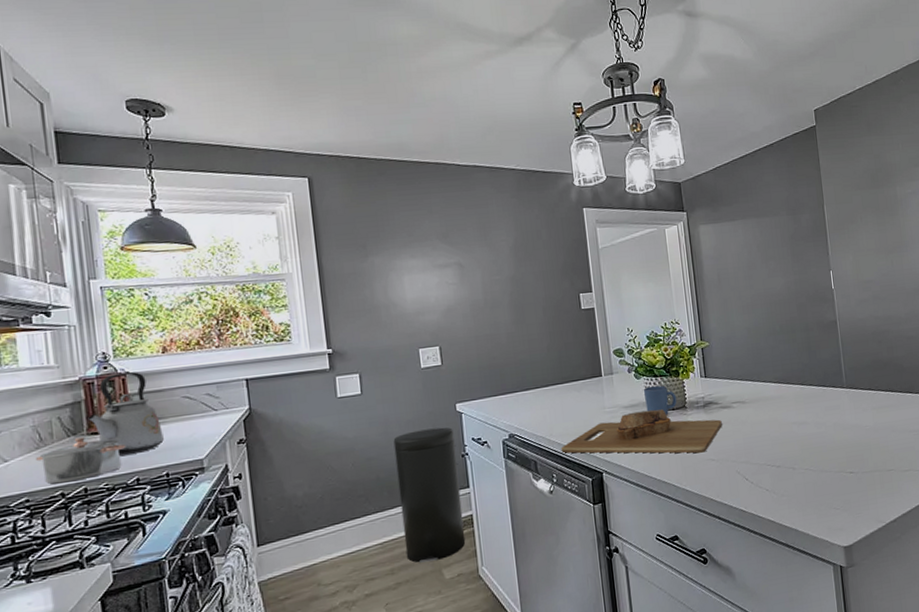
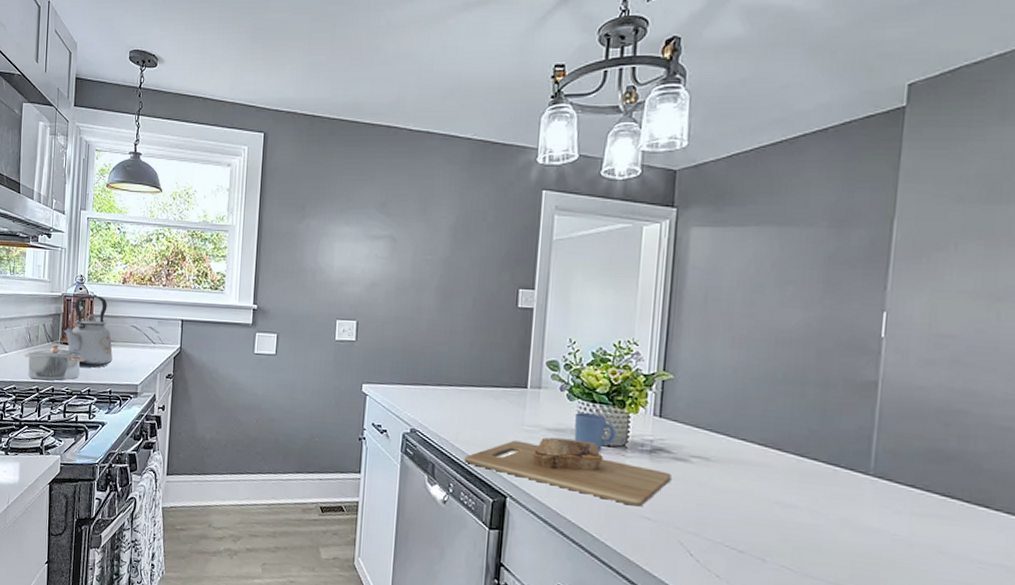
pedal bin: present [393,427,466,564] -> none [289,402,355,538]

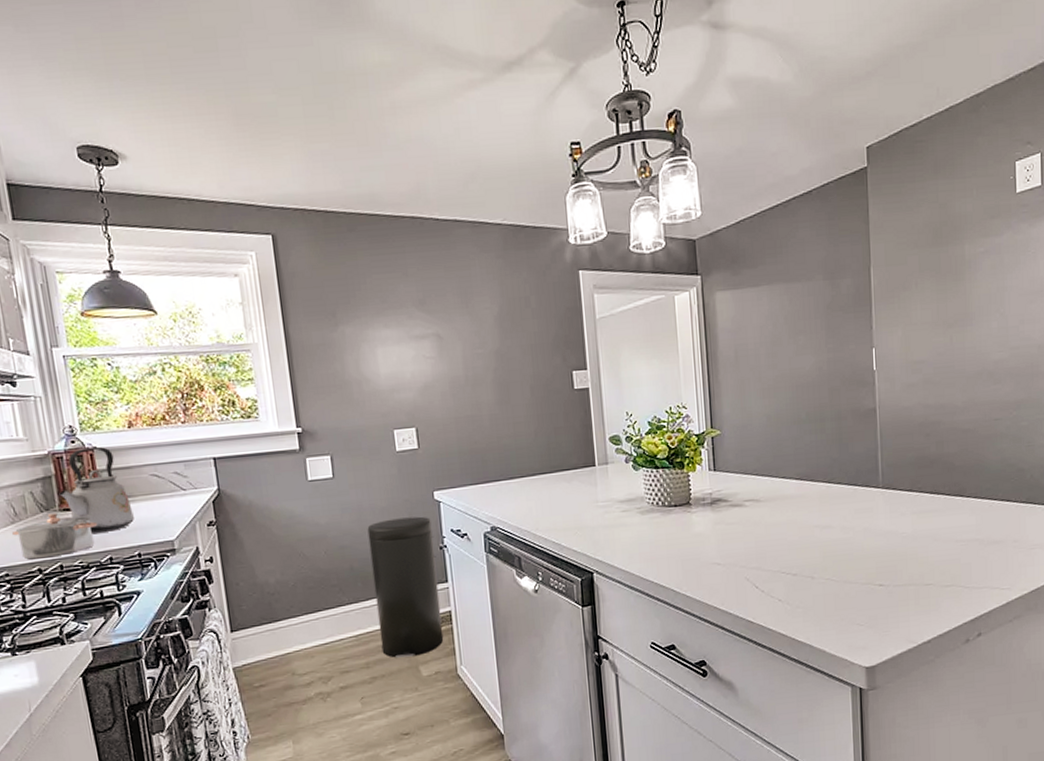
pedal bin: none [289,402,355,538] -> present [367,516,444,659]
cutting board: present [463,437,672,507] -> none [547,505,732,556]
mug: present [574,412,617,452] -> none [641,478,681,513]

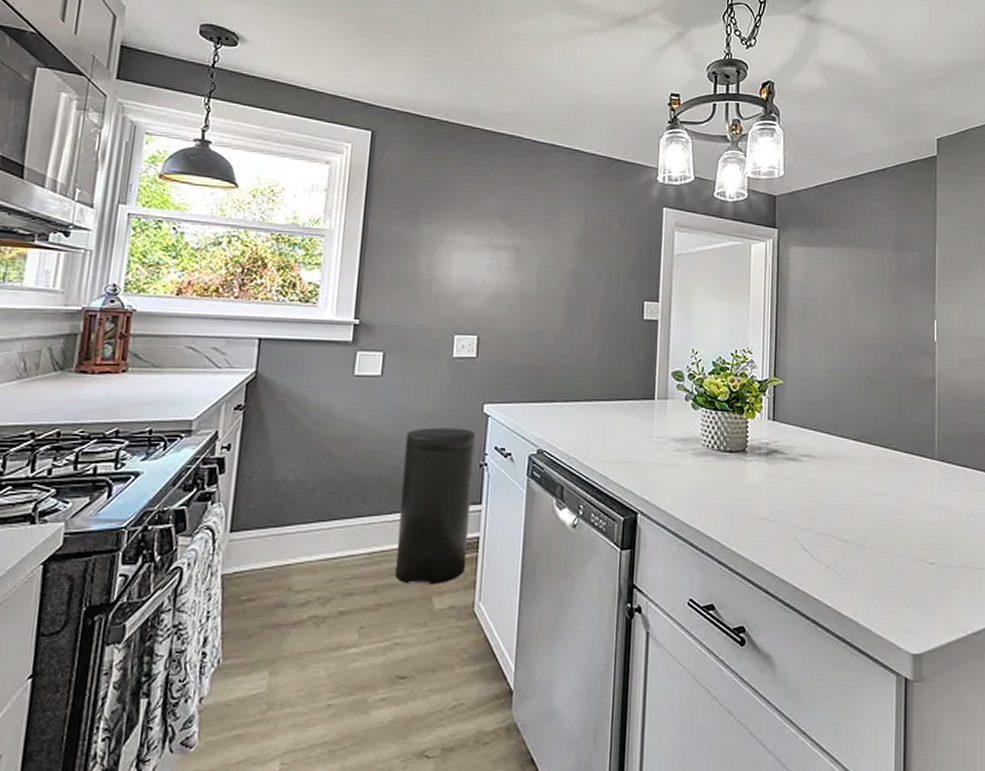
cooking pot: present [12,513,98,560] -> none [15,373,114,422]
kettle: present [59,447,134,533] -> none [80,310,157,402]

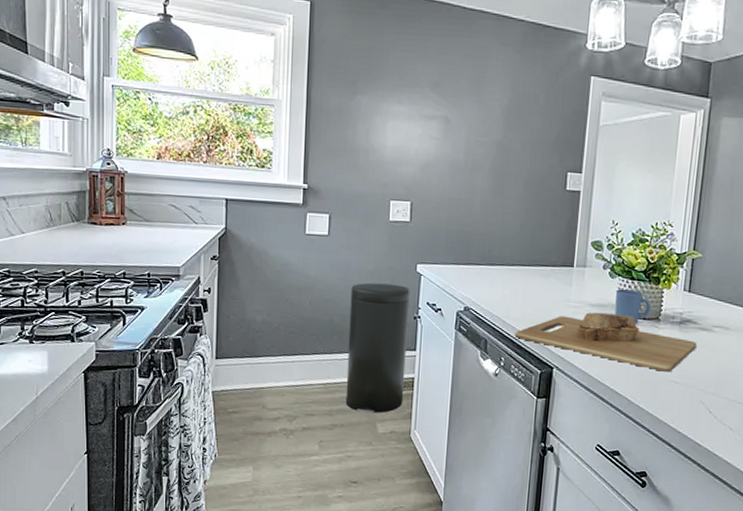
cutting board: none [593,447,786,509] -> present [514,312,697,372]
mug: none [699,421,737,459] -> present [614,289,652,325]

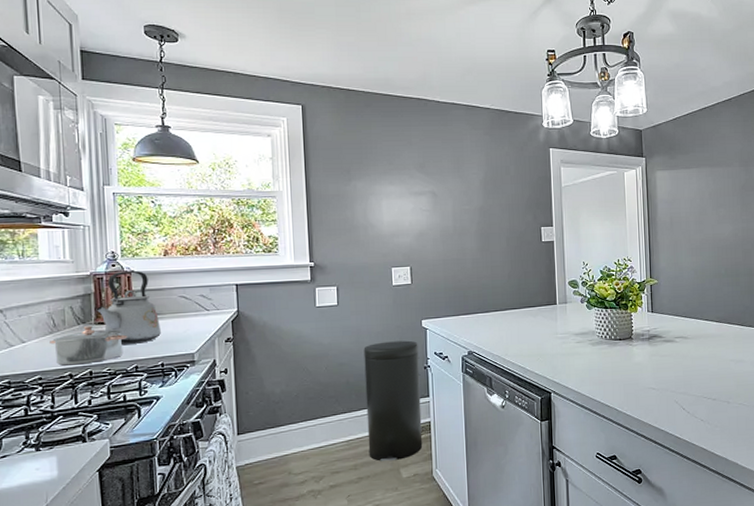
cooking pot: none [46,224,118,263] -> present [50,326,128,366]
kettle: none [90,171,149,250] -> present [96,271,161,344]
cutting board: present [514,312,697,372] -> none [514,338,665,382]
mug: present [614,289,652,325] -> none [593,317,624,346]

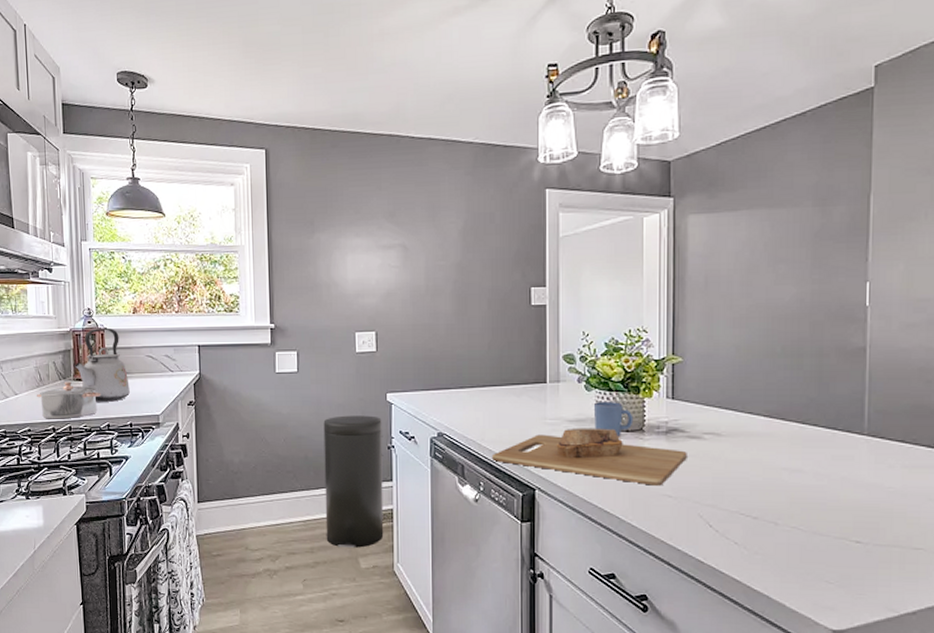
cutting board: none [514,338,665,382] -> present [491,428,687,486]
mug: none [593,317,624,346] -> present [593,402,634,438]

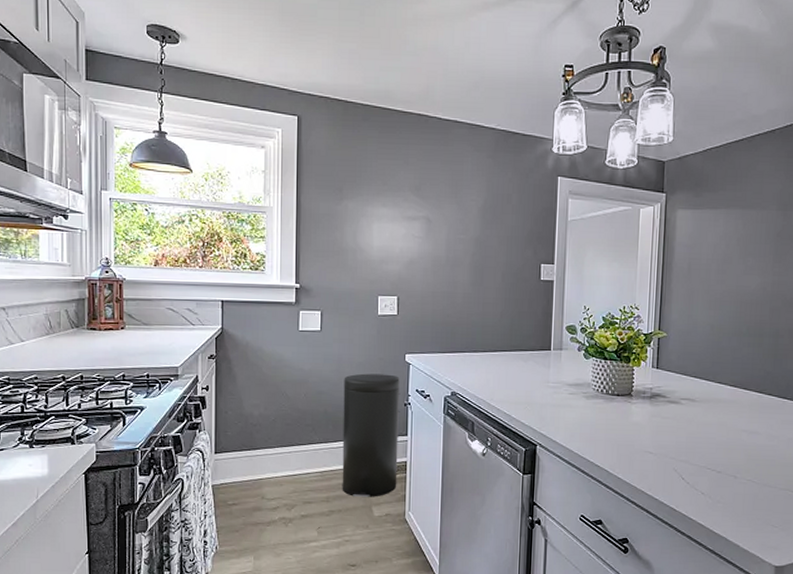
cooking pot: present [37,382,101,419] -> none [46,330,117,368]
kettle: present [74,328,130,402] -> none [89,279,148,352]
cutting board: present [491,428,687,486] -> none [499,391,667,444]
mug: present [593,402,634,438] -> none [590,369,624,401]

